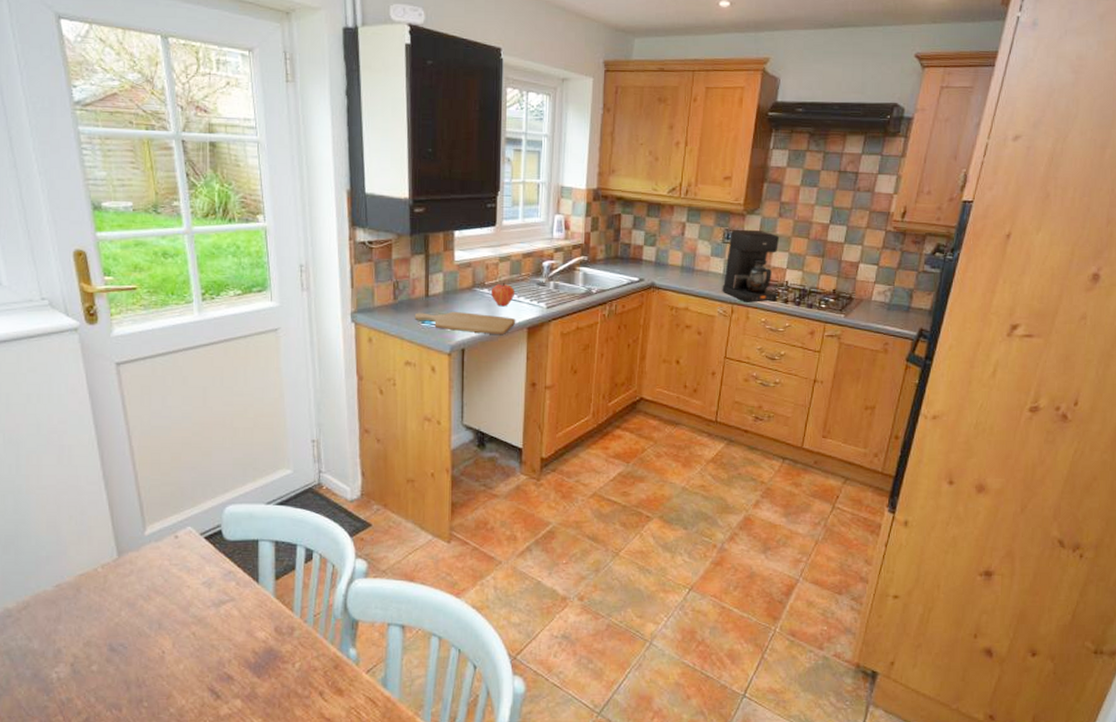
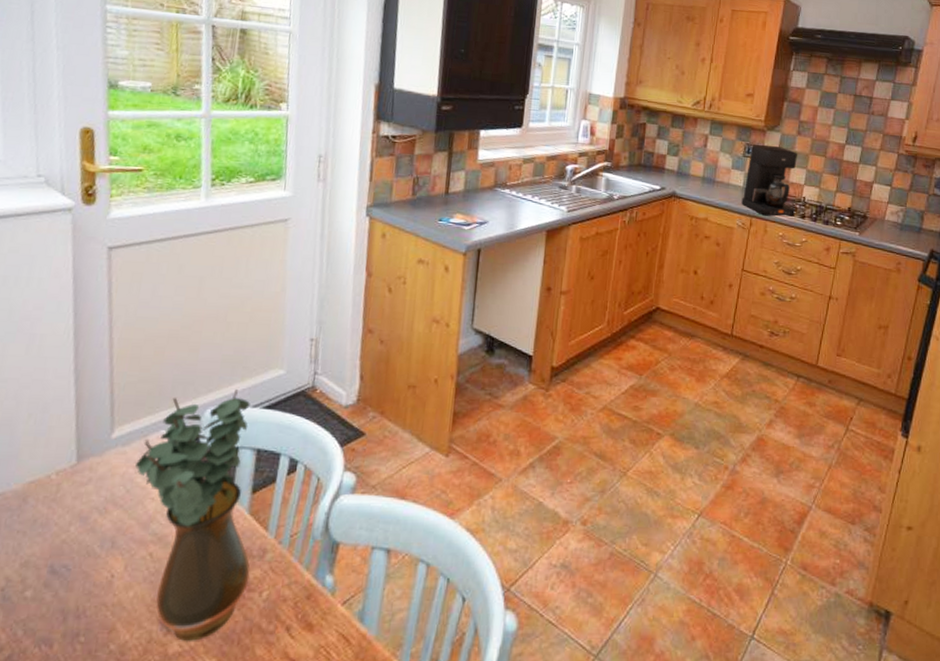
vase: none [170,488,282,706] -> present [135,388,251,642]
chopping board: present [414,311,516,336] -> none [432,210,536,237]
fruit: present [490,282,516,307] -> none [511,183,537,208]

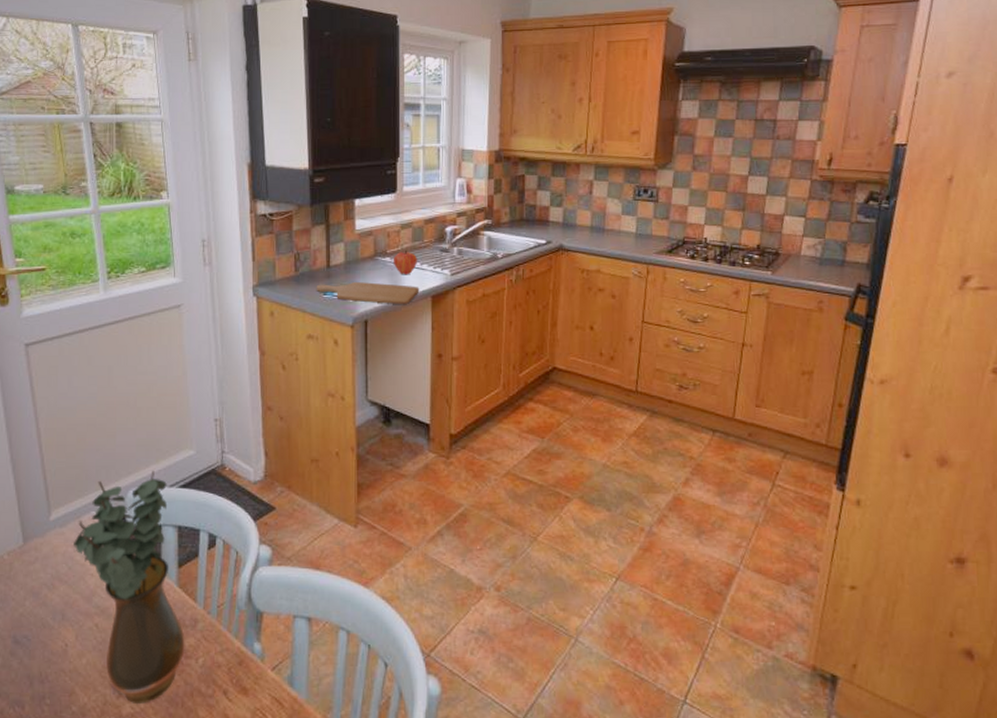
chopping board: none [432,210,536,237] -> present [316,281,420,305]
fruit: none [511,183,537,208] -> present [392,249,418,275]
coffee maker: present [741,145,797,216] -> none [635,186,696,261]

